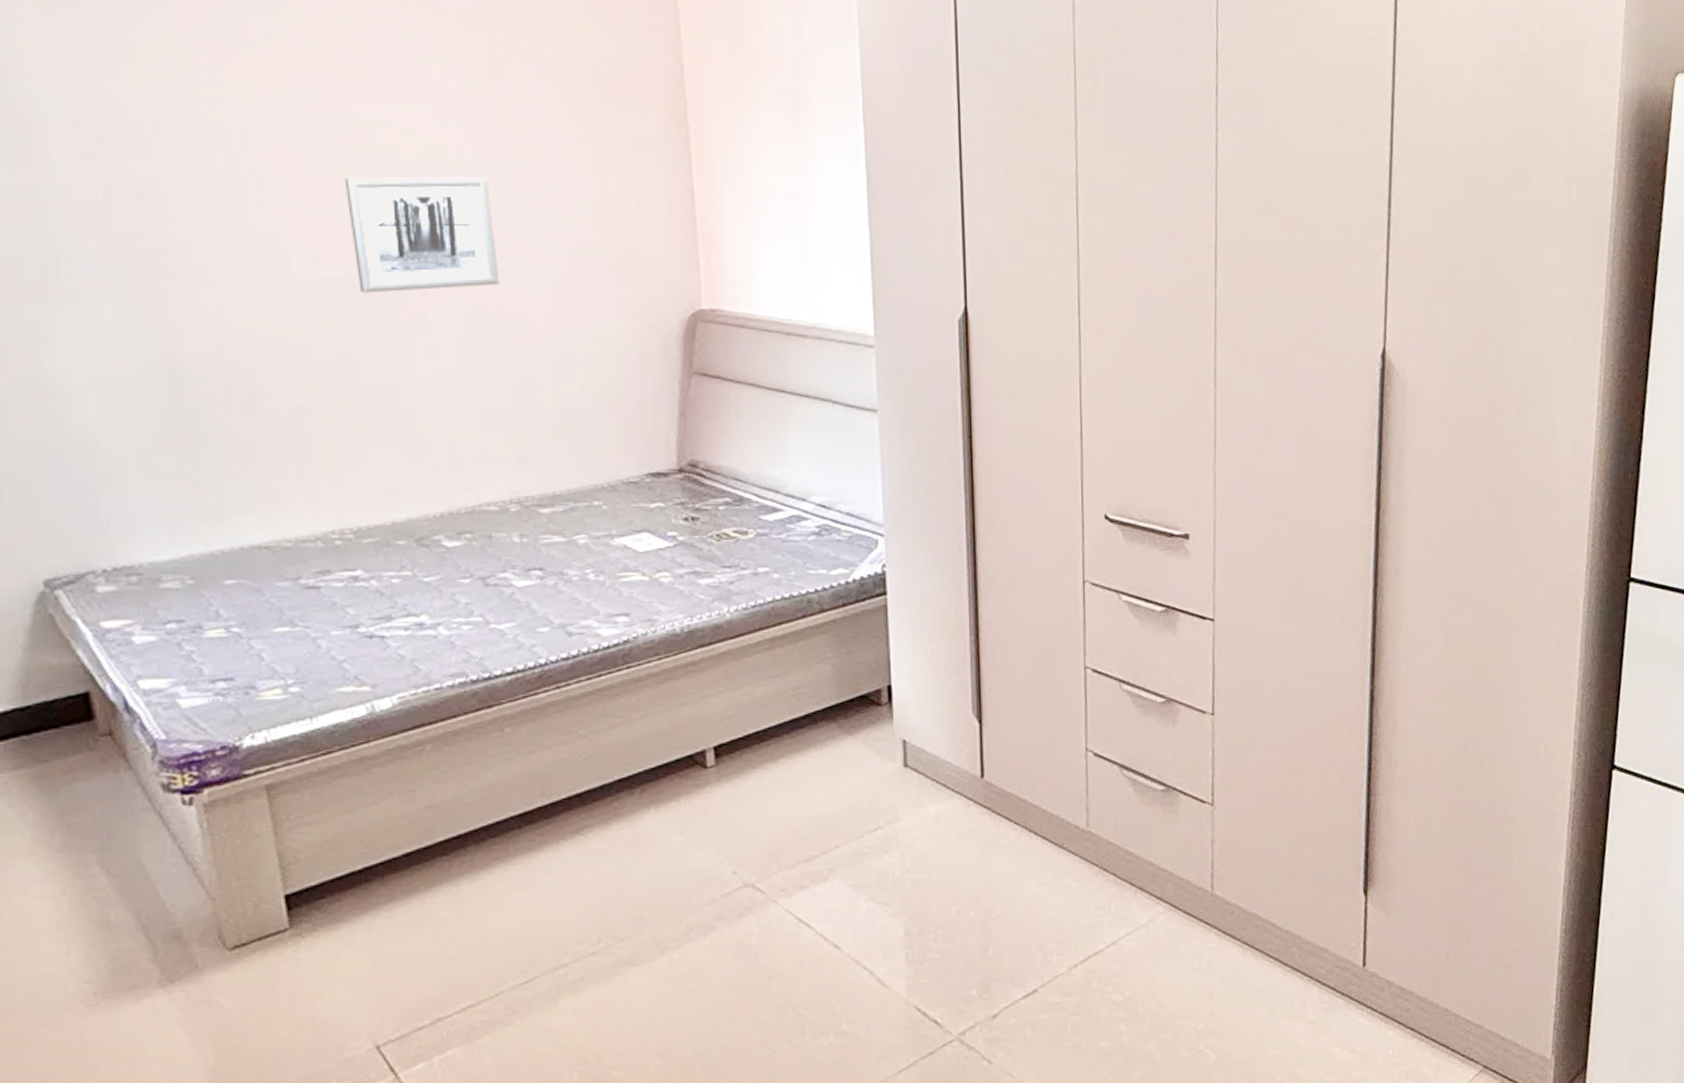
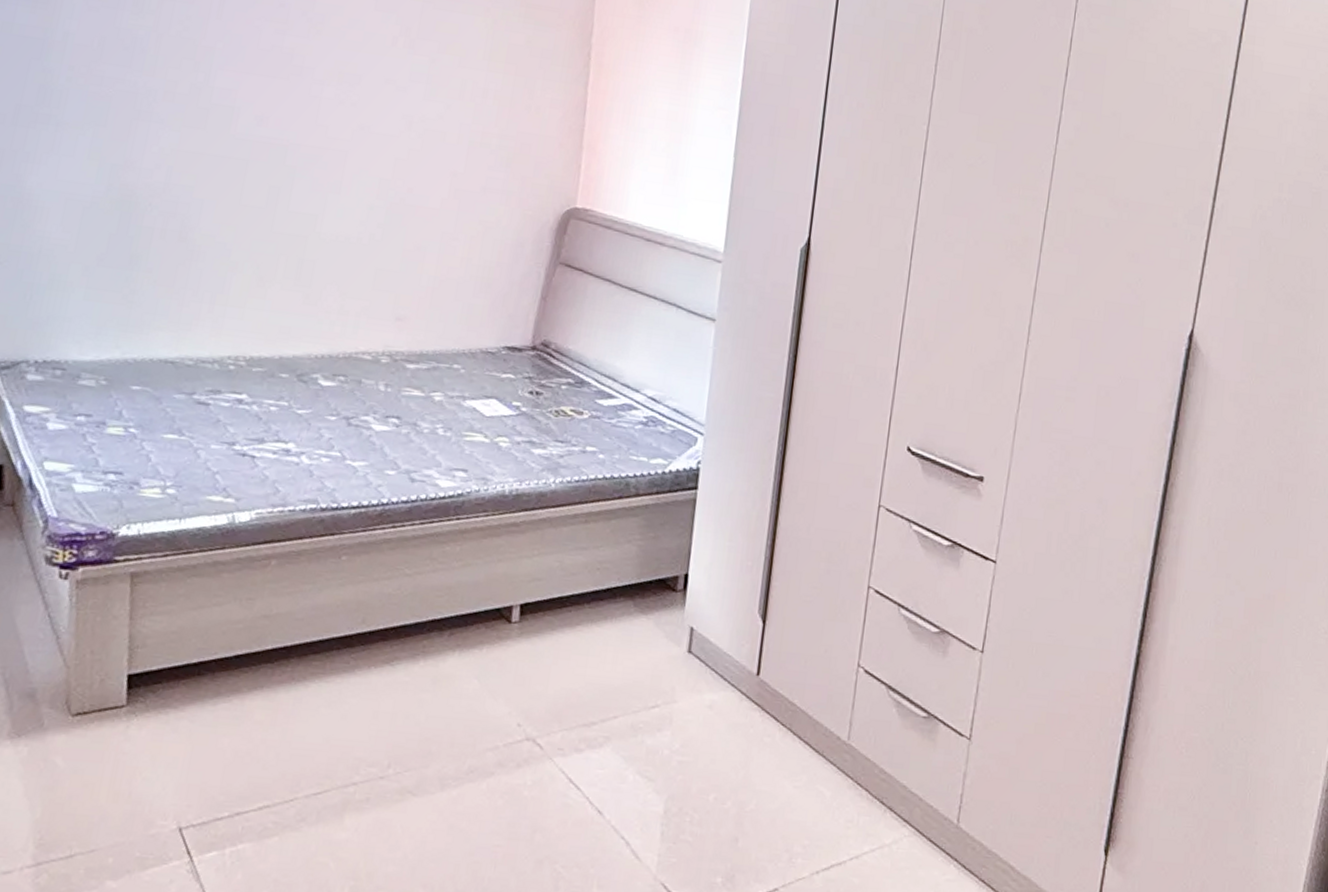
wall art: present [344,177,500,293] -> none [290,54,414,163]

